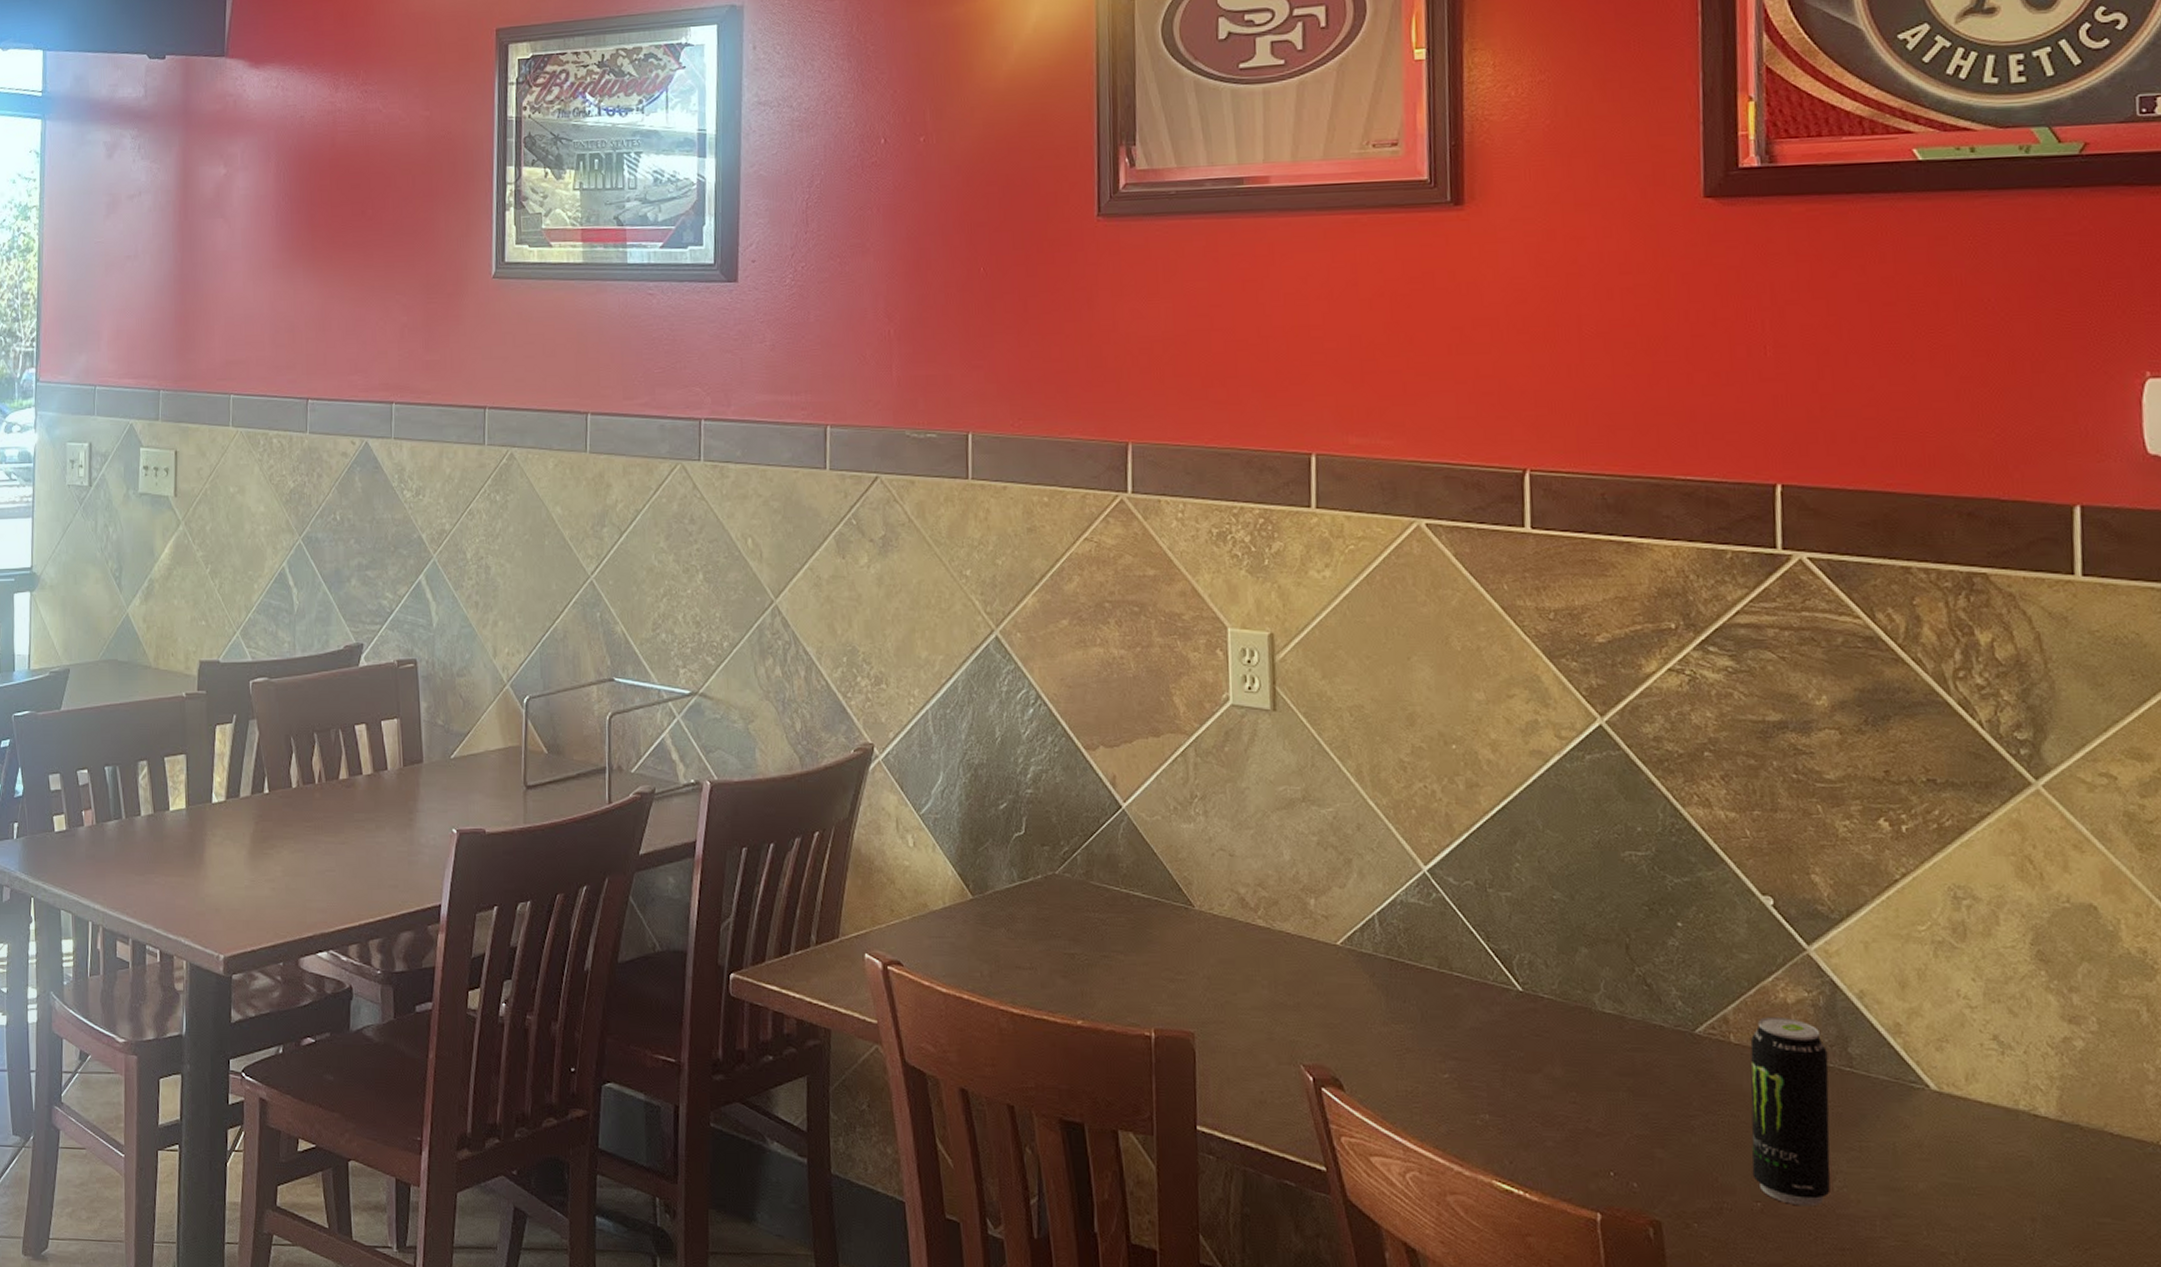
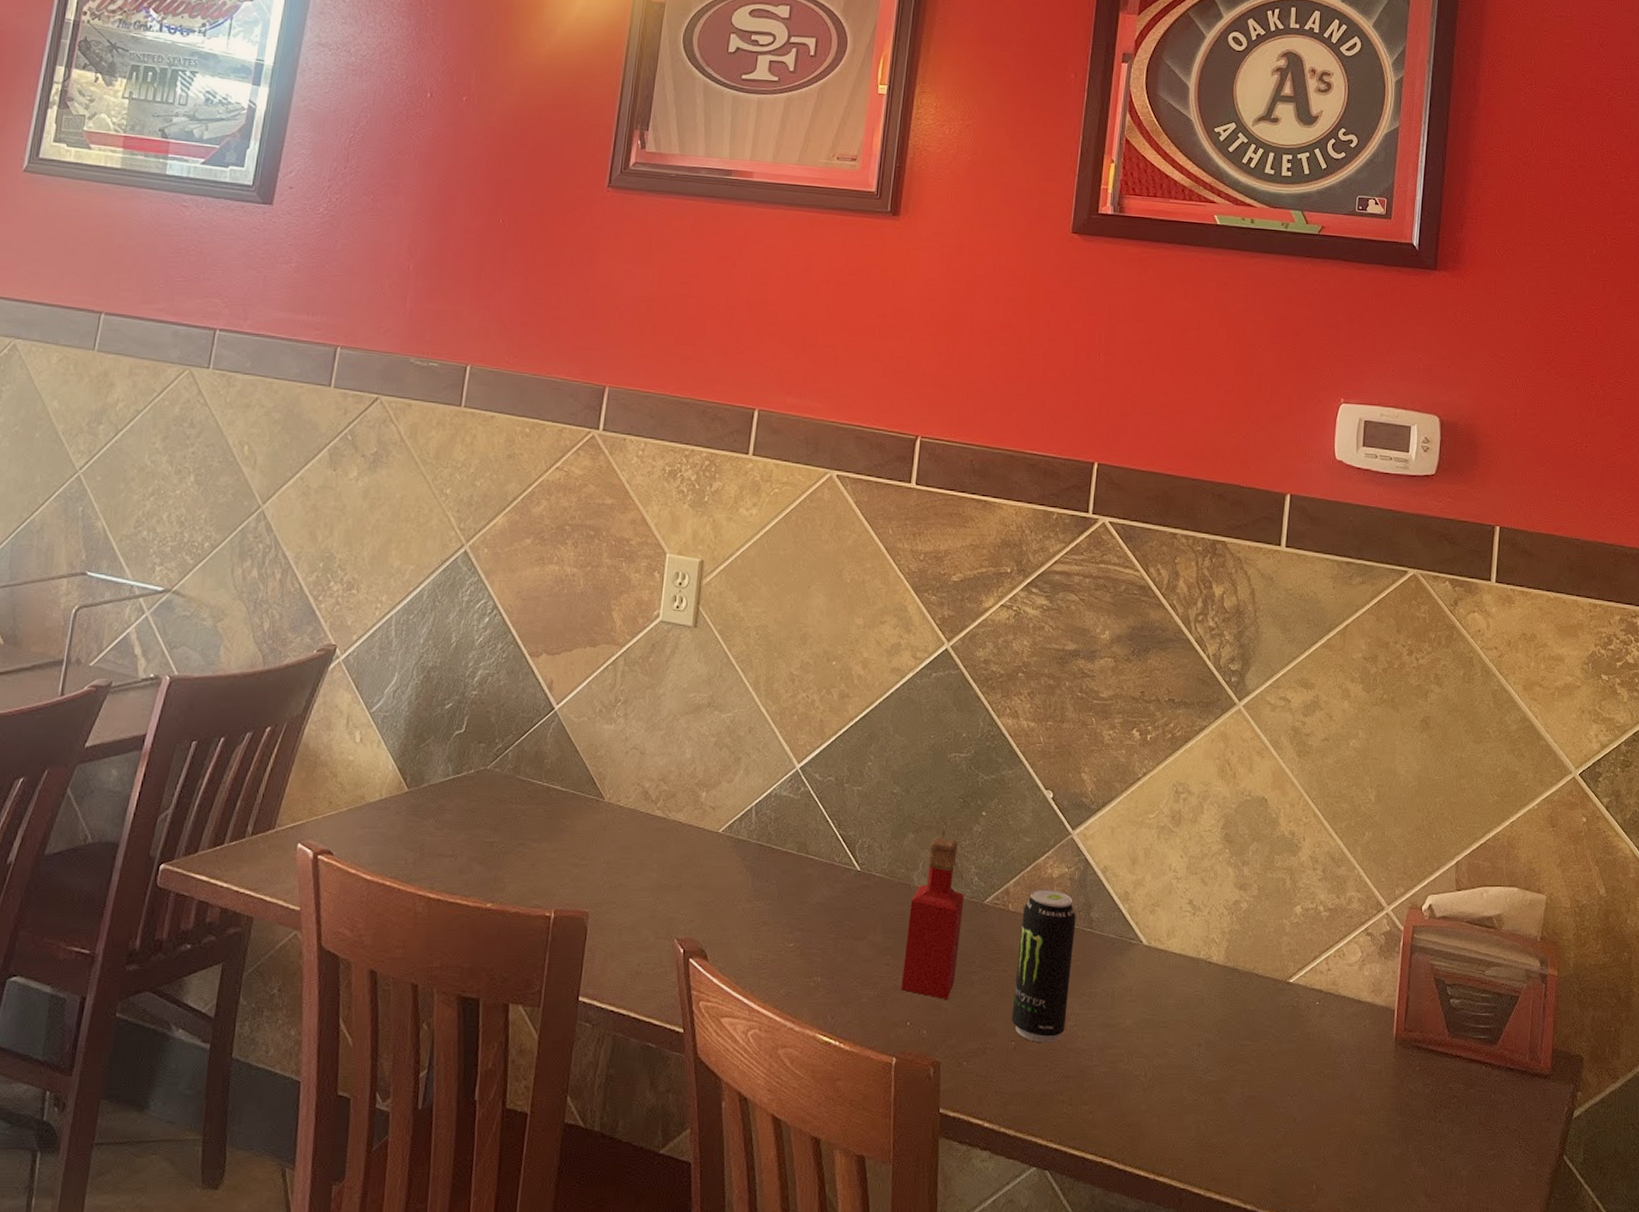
tabasco sauce: none [1594,952,1668,1148] -> present [901,837,964,1000]

